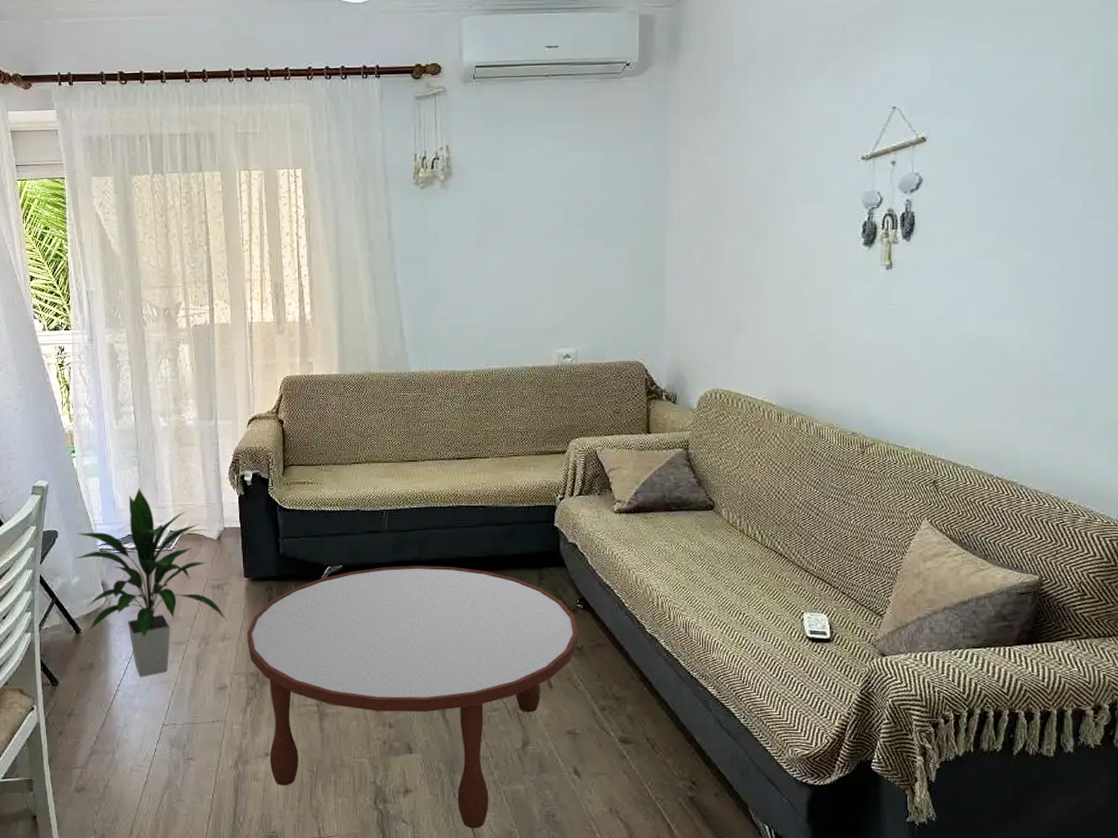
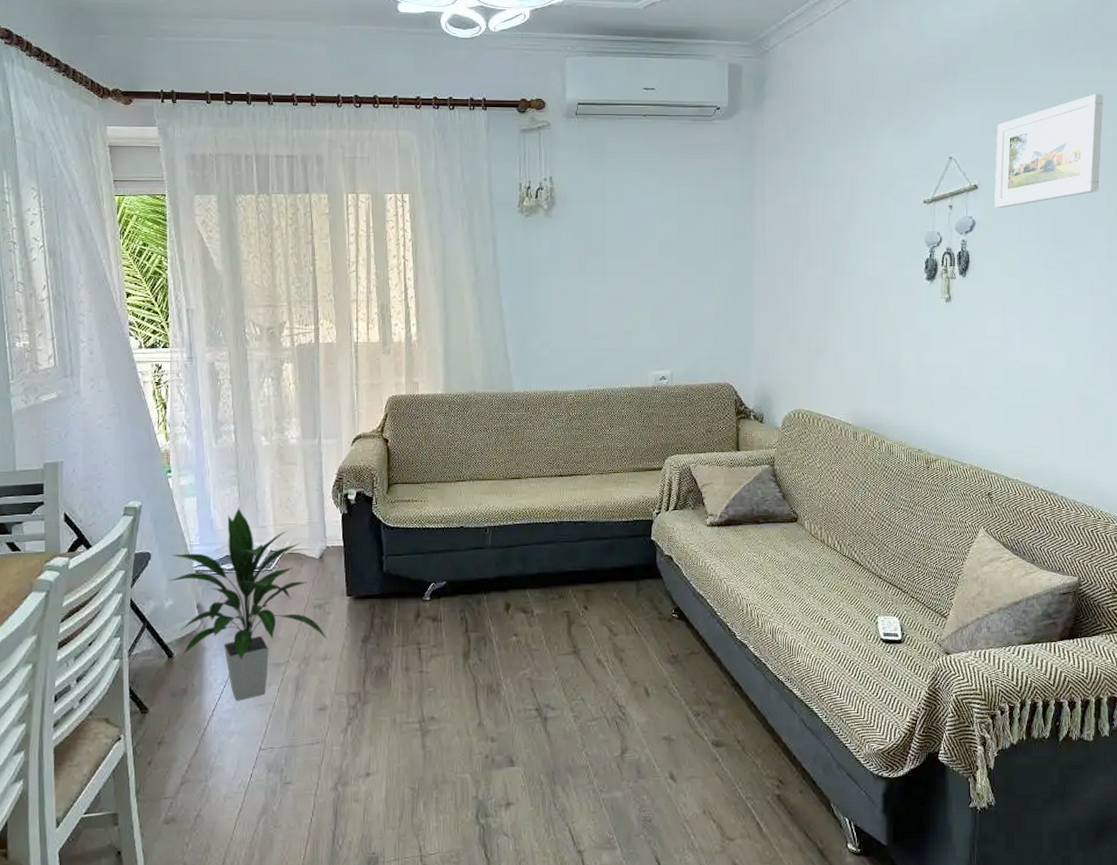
coffee table: present [247,565,579,829] -> none [349,580,674,838]
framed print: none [946,26,1082,163] -> present [994,94,1104,209]

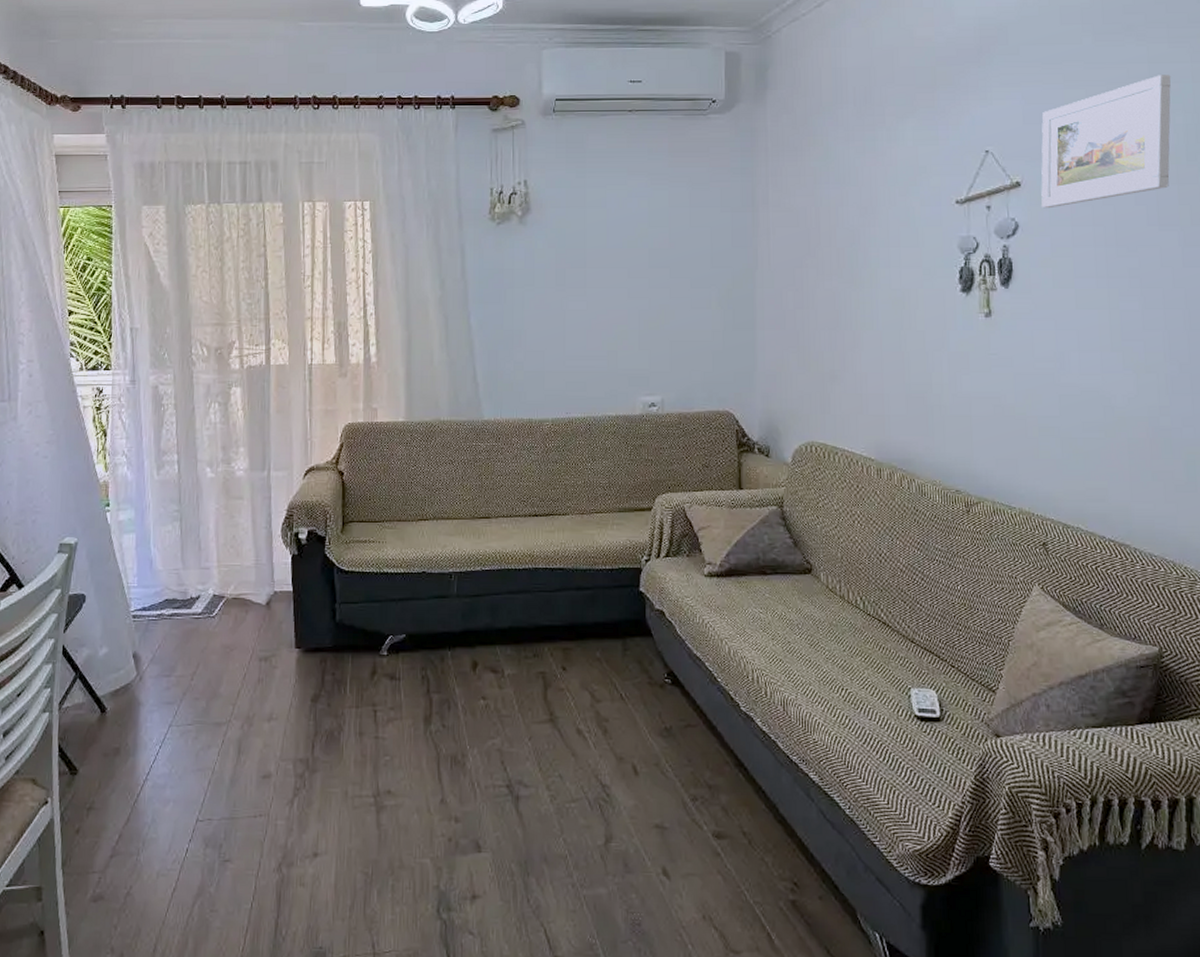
indoor plant: present [168,507,329,701] -> none [103,545,275,764]

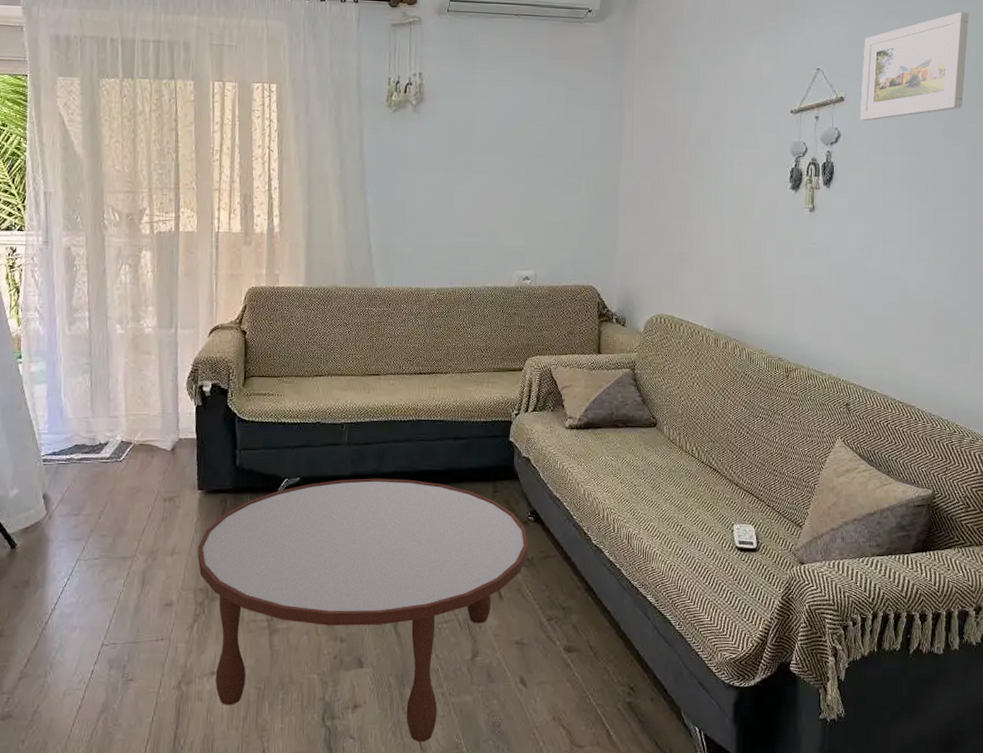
coffee table: none [296,634,667,941] -> present [197,478,529,742]

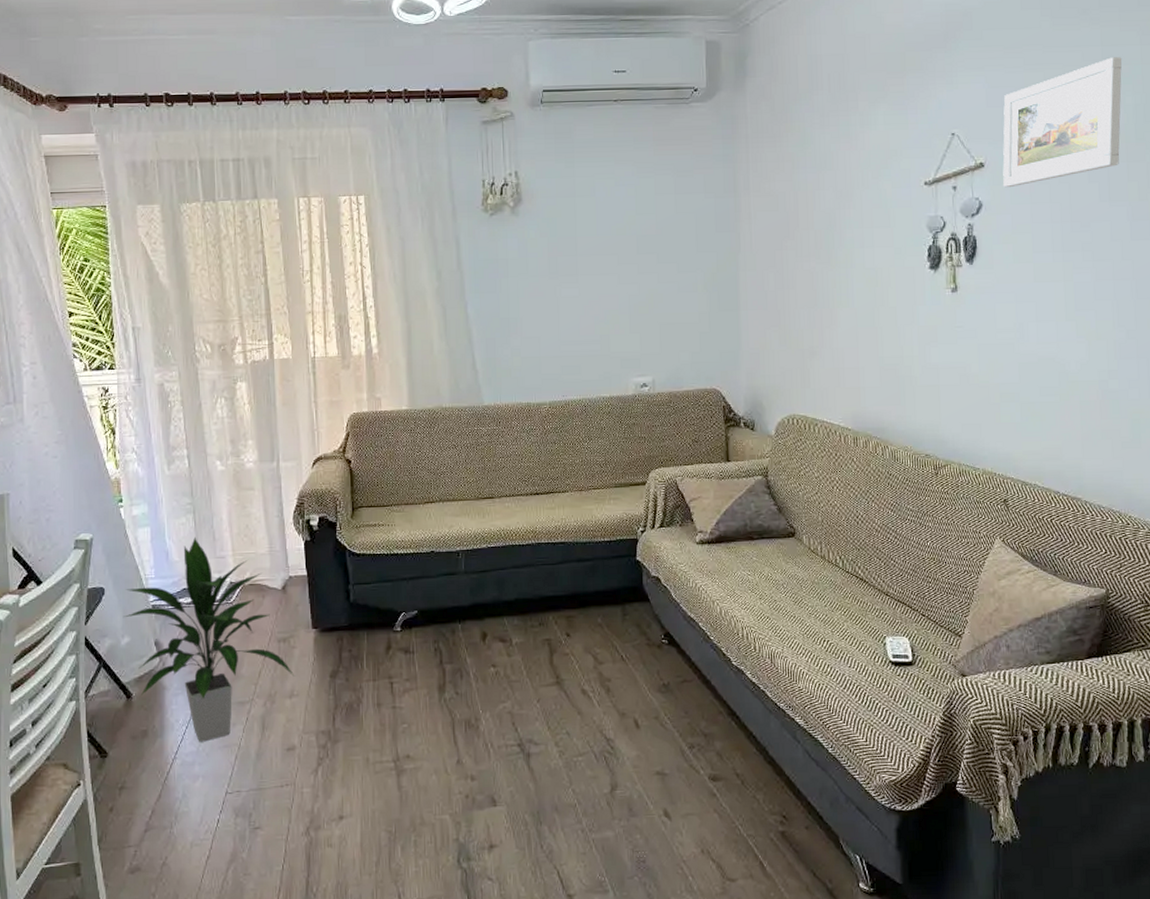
indoor plant: none [14,395,178,594] -> present [124,536,295,742]
coffee table: present [197,478,529,742] -> none [317,606,665,882]

